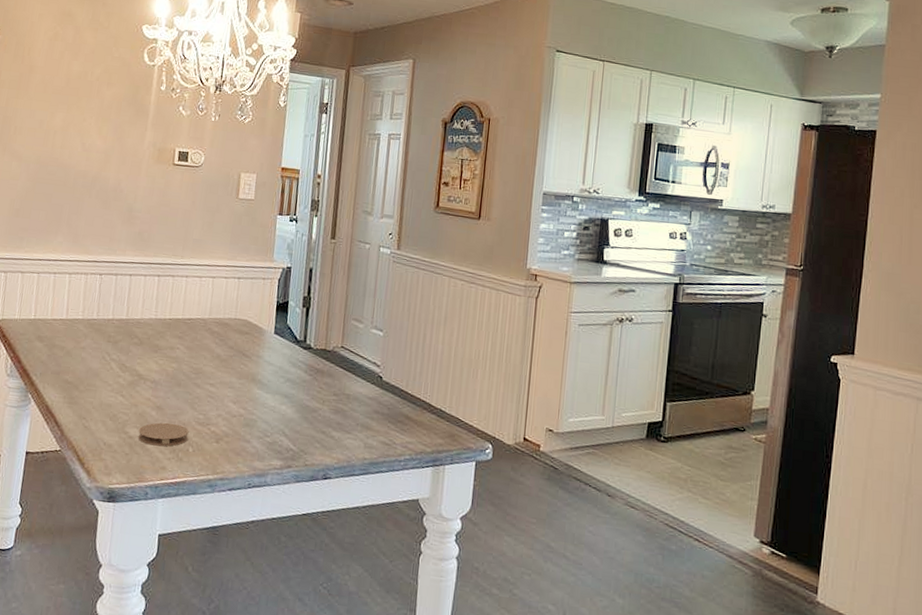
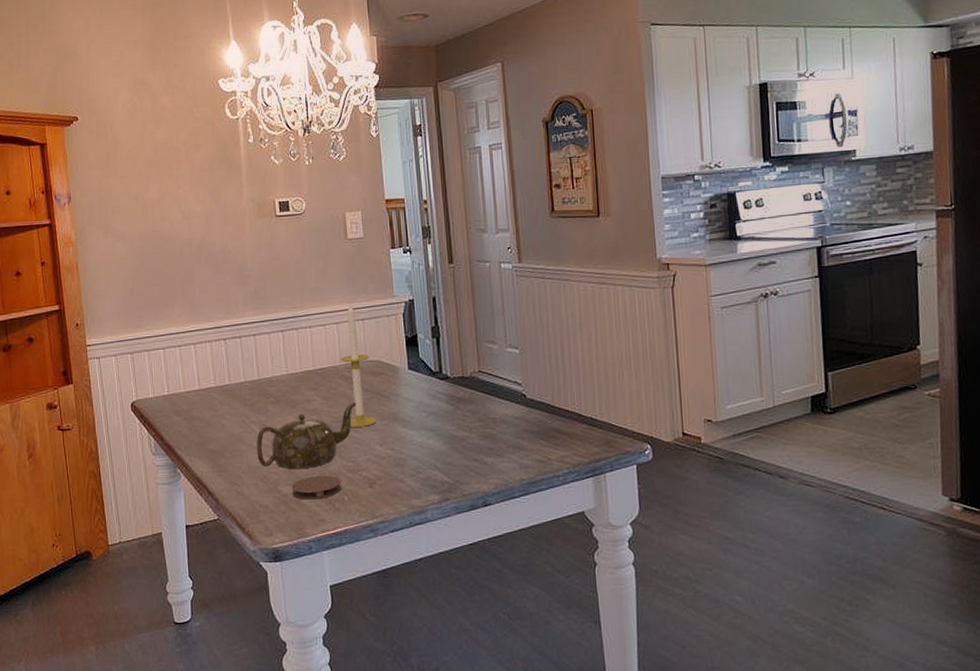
teapot: none [110,357,218,414] -> present [256,403,357,470]
candle: none [208,259,239,383] -> present [341,302,377,427]

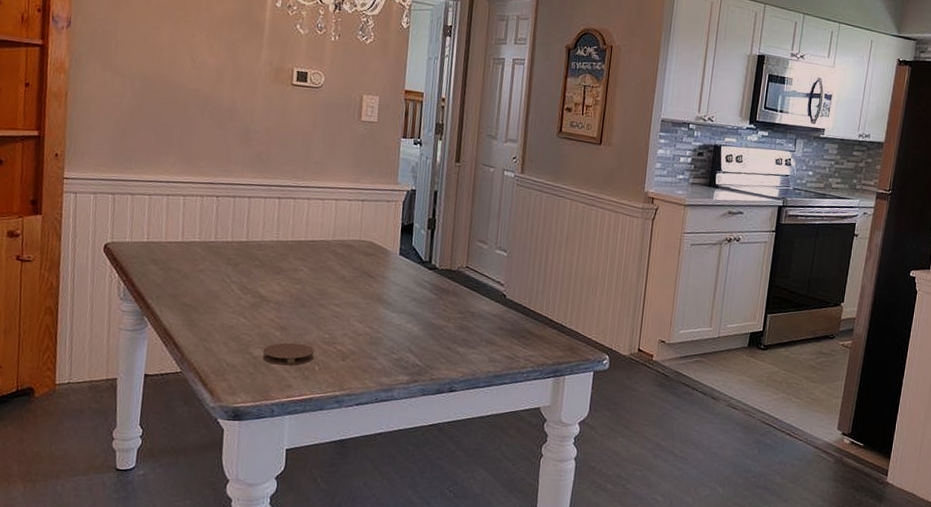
teapot: present [256,403,357,470] -> none [232,278,343,335]
candle: present [341,302,377,427] -> none [333,182,363,303]

